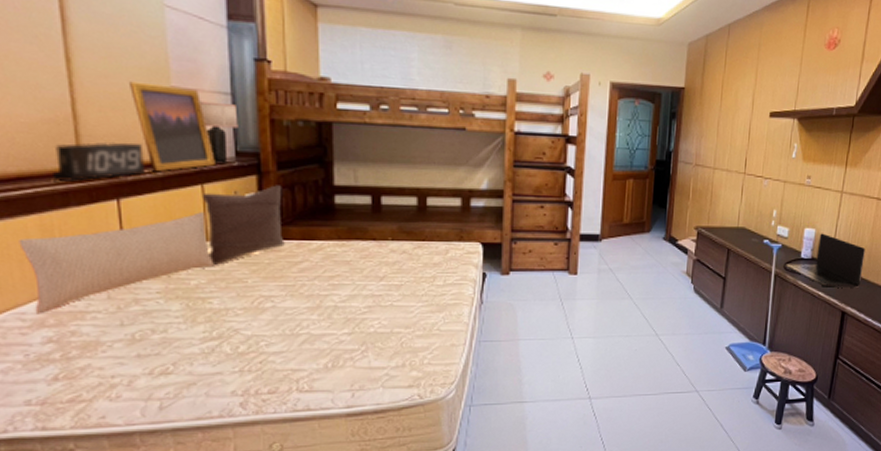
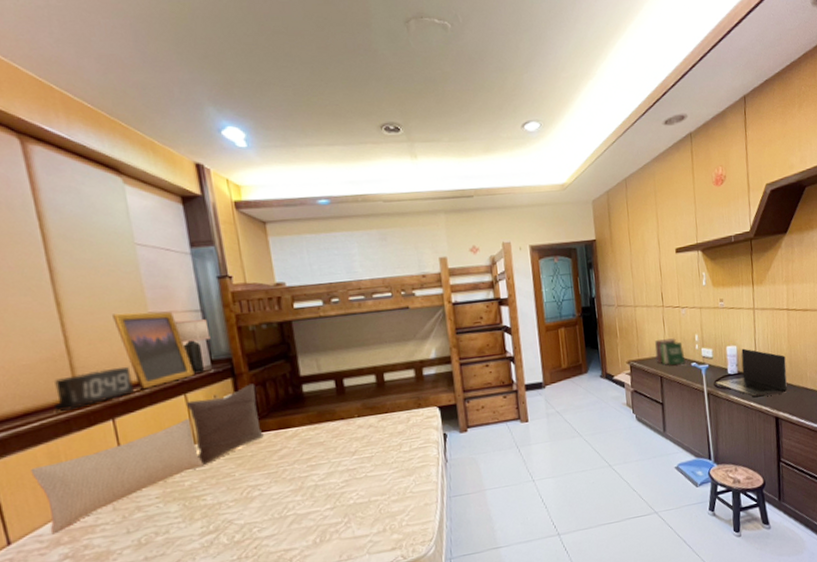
books: none [726,209,759,240] -> present [654,338,686,366]

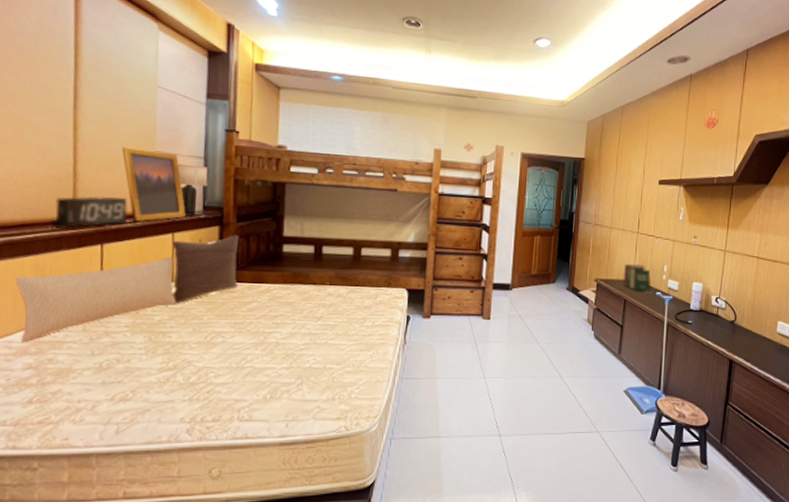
laptop computer: present [716,348,787,398] -> none [677,287,748,338]

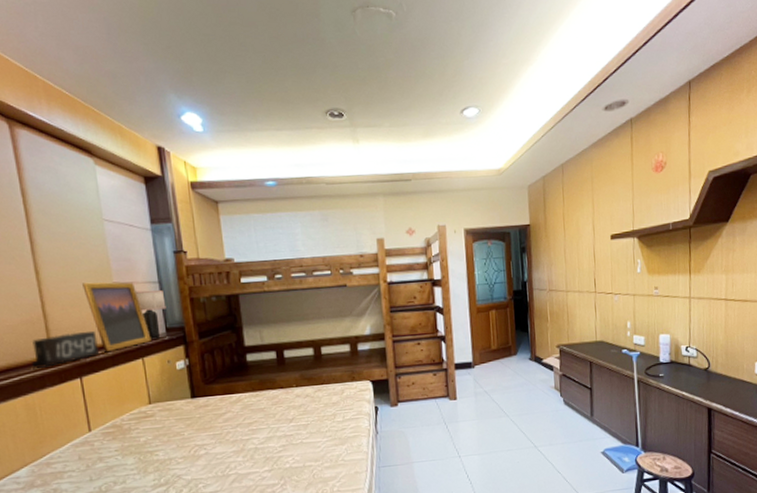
pillow: present [15,257,176,343] -> none [11,381,157,477]
pillow: present [171,235,240,303] -> none [143,351,211,423]
books: present [623,264,652,292] -> none [585,324,617,352]

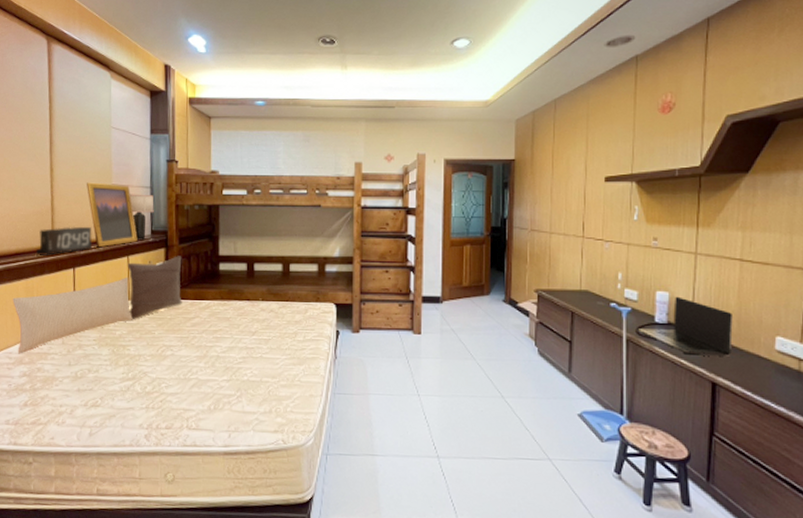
pillow: none [11,381,157,477] -> present [12,278,133,354]
pillow: none [143,351,211,423] -> present [127,256,182,319]
laptop computer: none [647,337,722,387] -> present [638,296,733,356]

